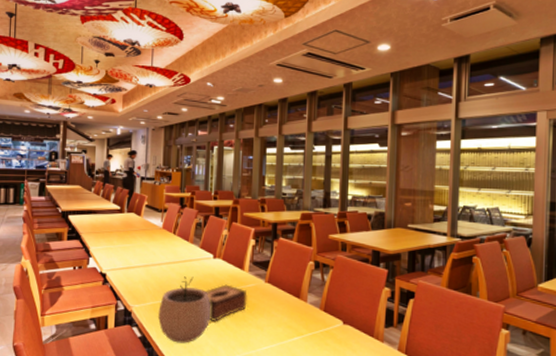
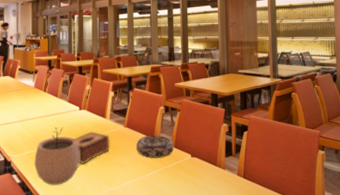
decorative bowl: none [277,294,323,322] -> present [135,134,174,158]

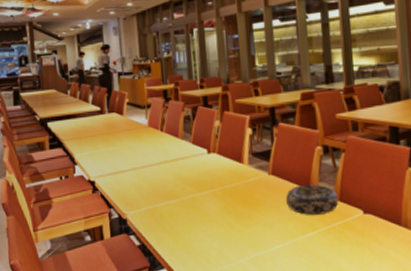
plant pot: present [34,127,80,185] -> none [155,176,213,249]
tissue box: present [74,131,110,164] -> none [203,181,251,222]

